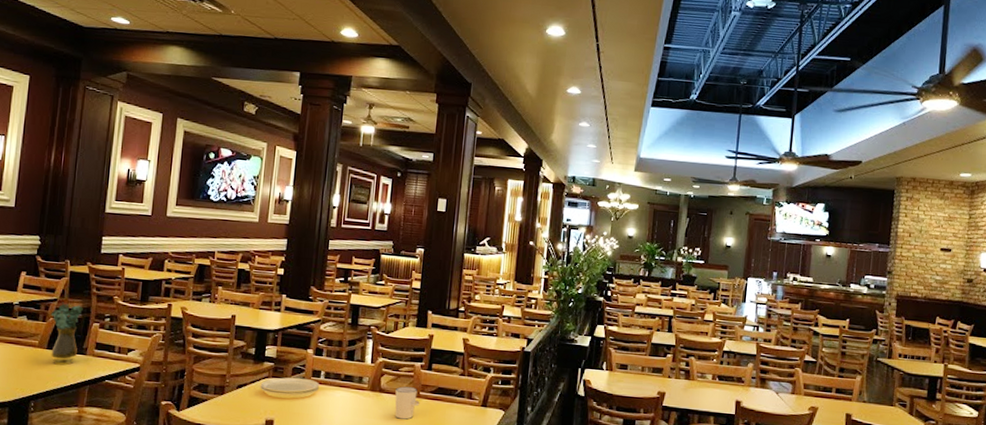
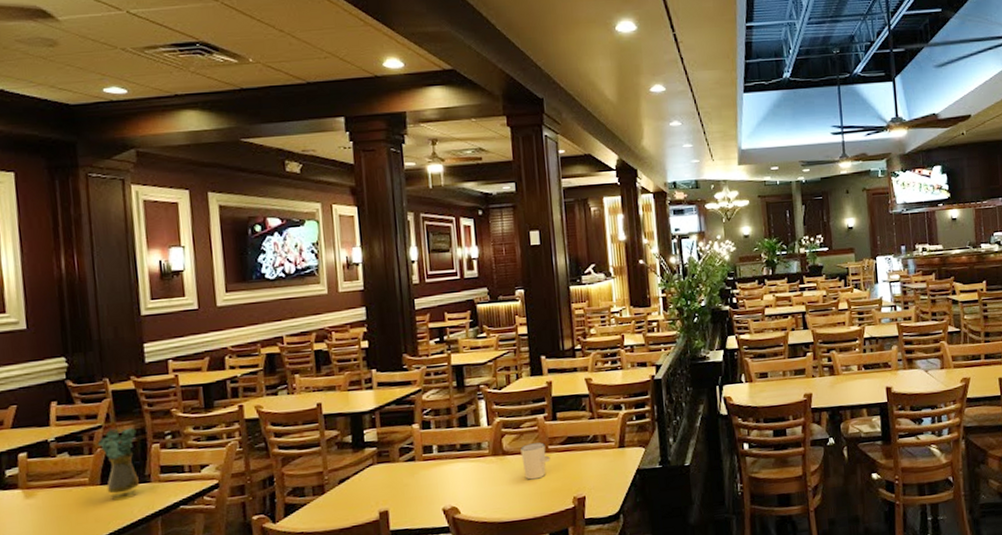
plate: present [260,377,319,399] -> none [365,457,434,486]

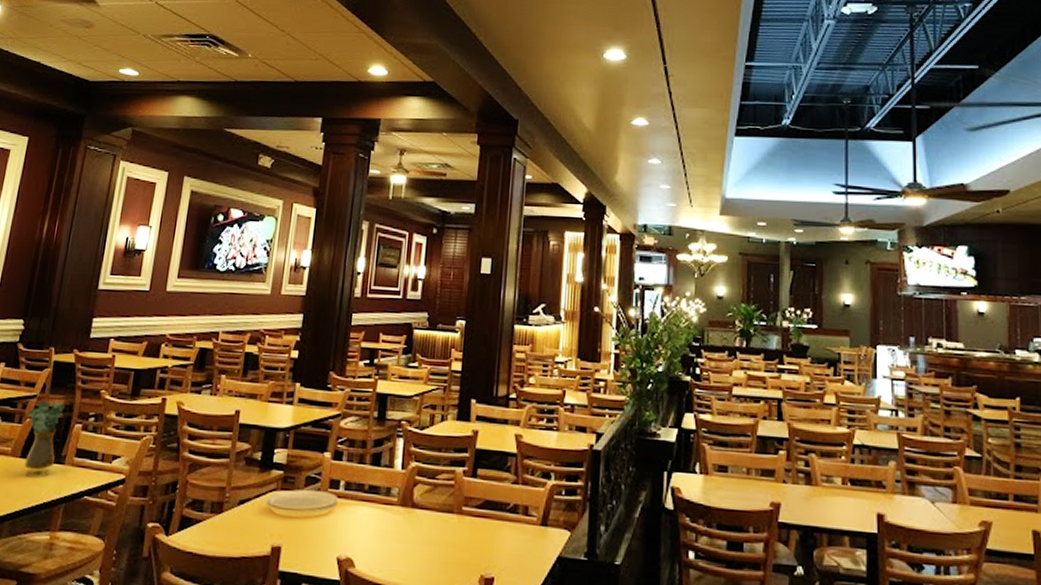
plate: none [365,457,434,486] -> present [266,489,338,518]
cup: present [520,442,551,480] -> none [431,499,463,545]

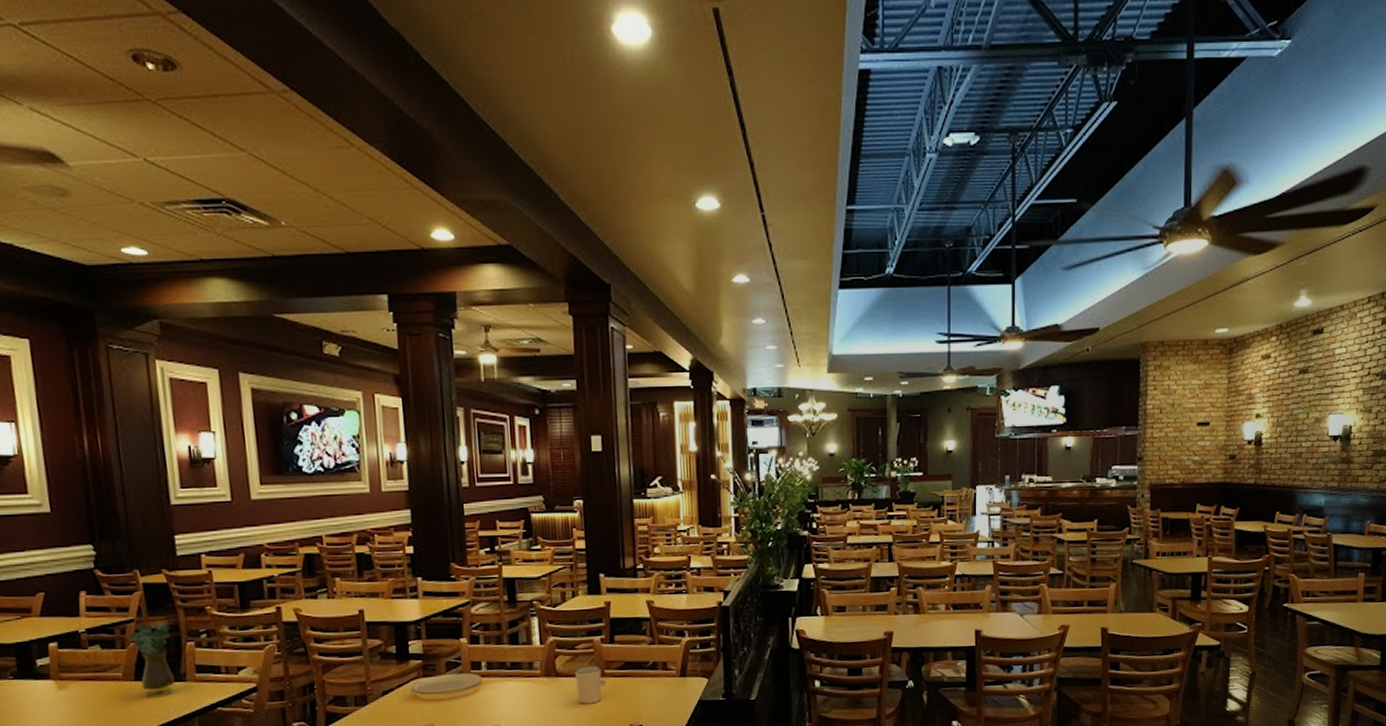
cup: none [431,499,463,545] -> present [575,666,607,704]

